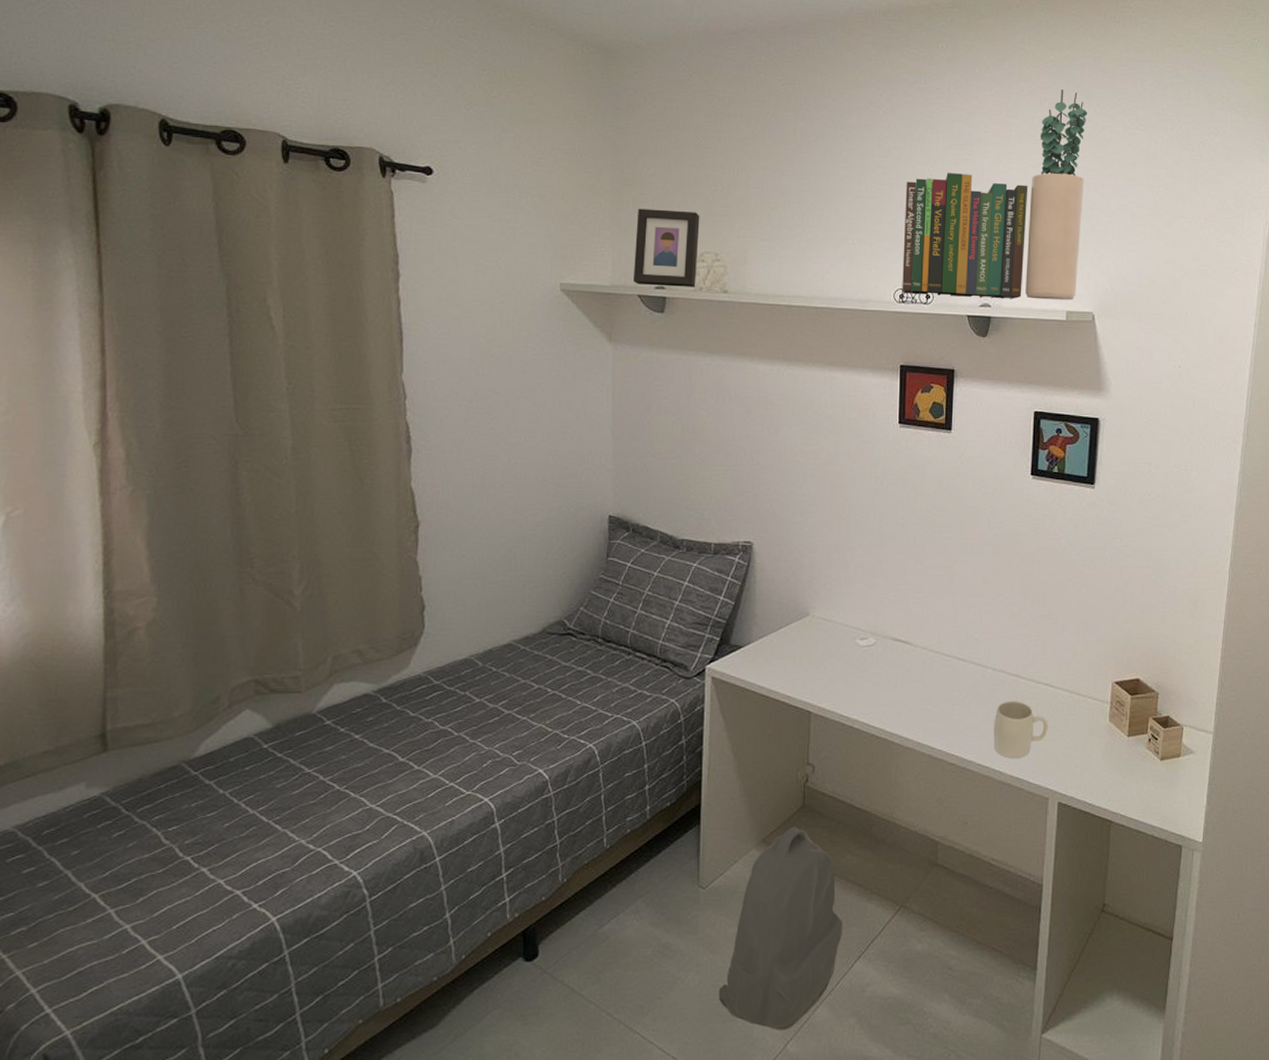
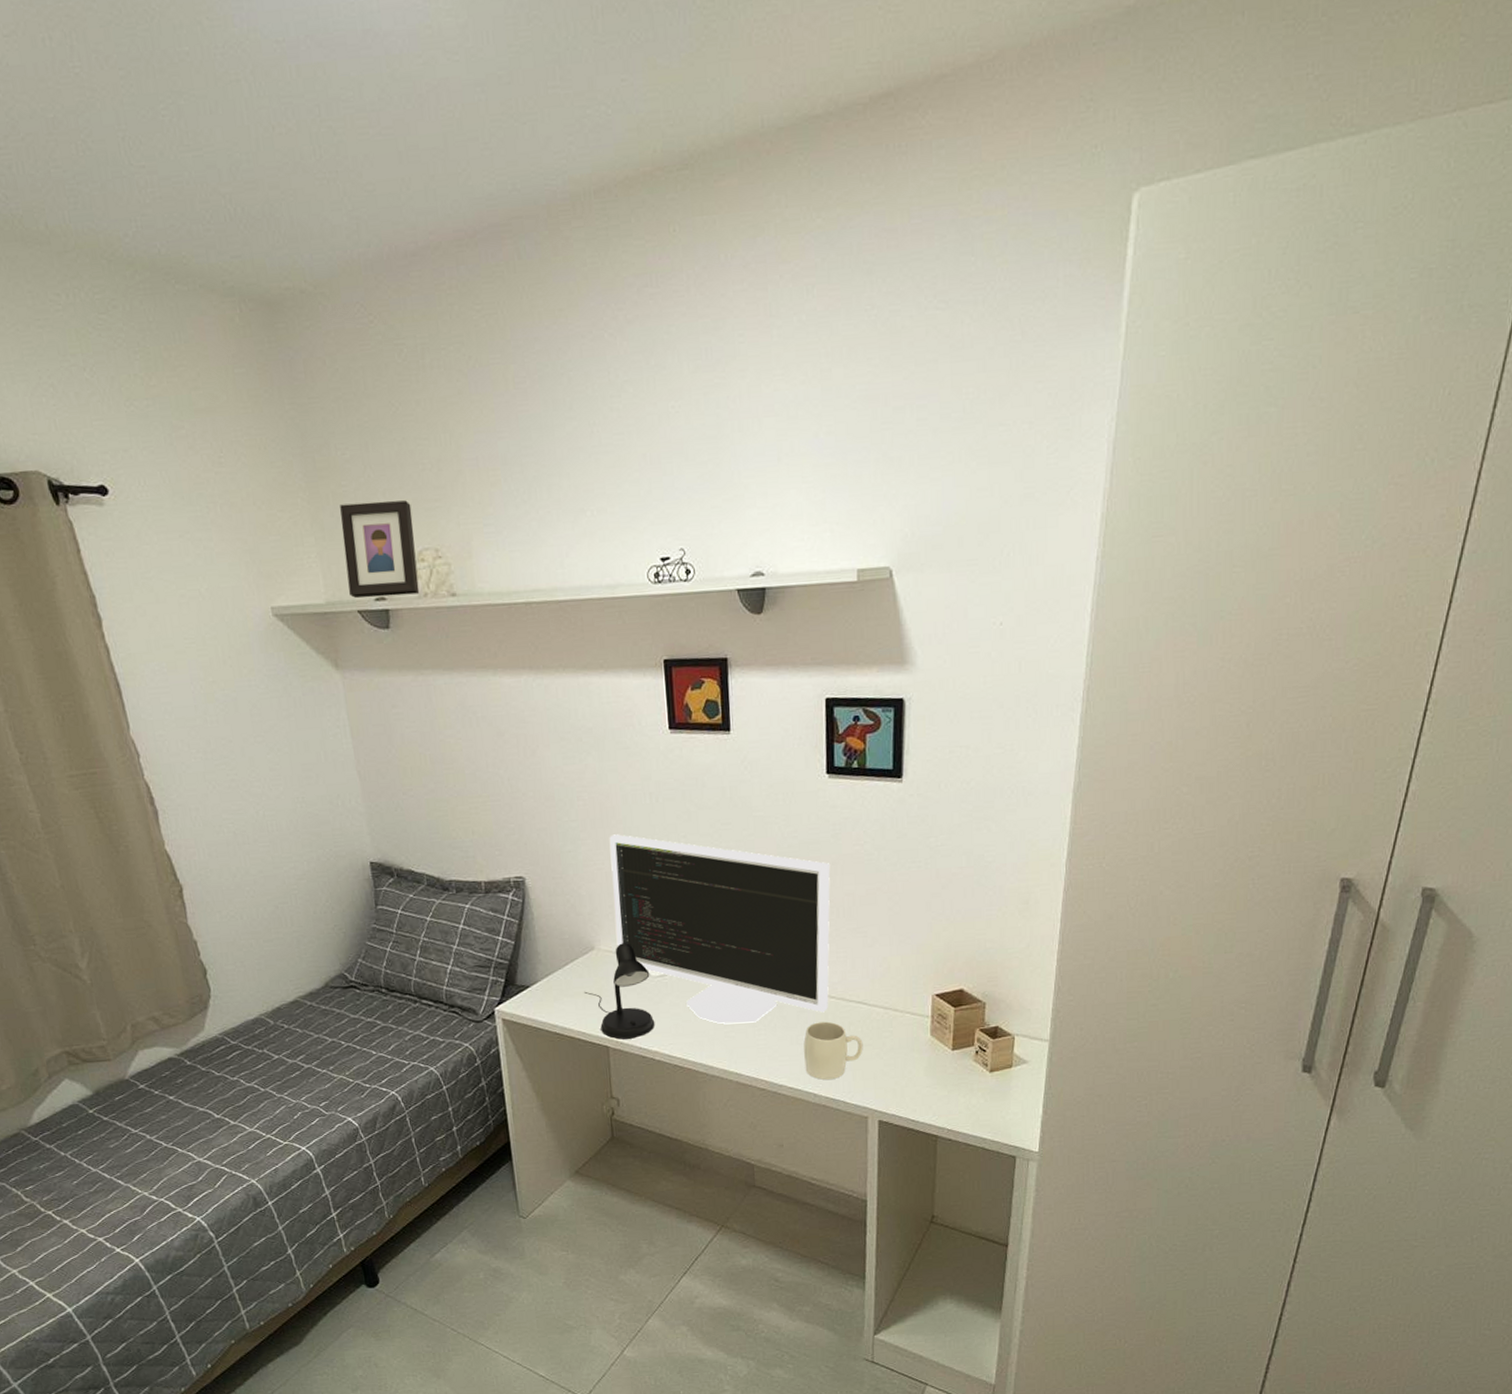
backpack: present [718,826,844,1030] -> none [552,1157,666,1339]
desk lamp: none [794,612,858,705] -> present [584,943,656,1040]
computer monitor: none [830,511,1029,697] -> present [609,834,831,1024]
books: present [902,173,1028,300] -> none [647,404,801,572]
vase: present [1025,89,1088,301] -> none [802,266,871,559]

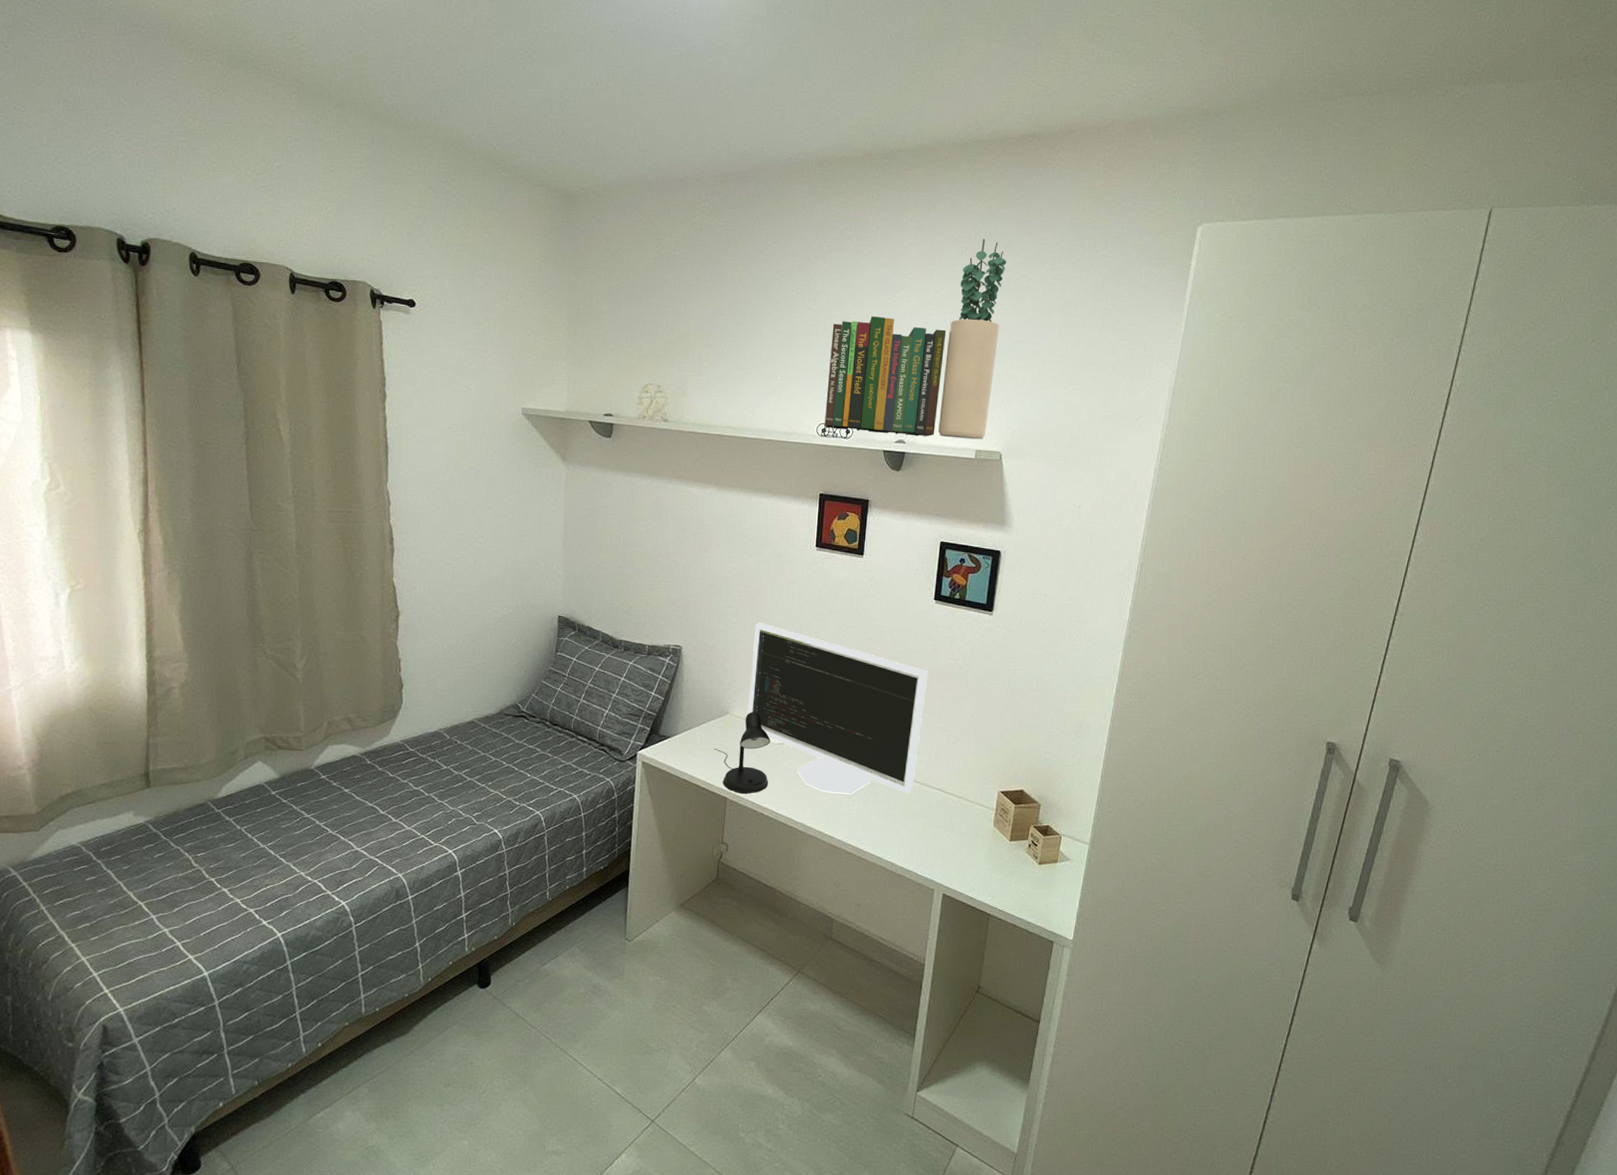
picture frame: present [340,500,420,599] -> none [585,342,646,416]
books: none [647,404,801,572] -> present [824,316,947,437]
vase: none [802,266,871,559] -> present [938,239,1007,440]
mug: present [803,1021,863,1081] -> none [887,801,938,853]

